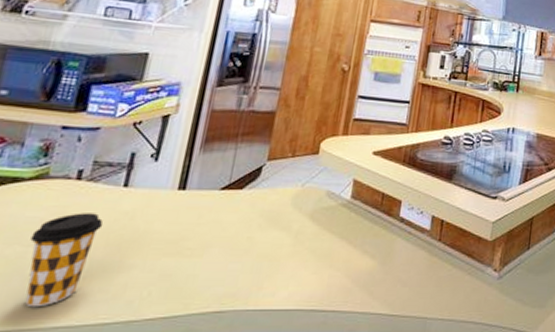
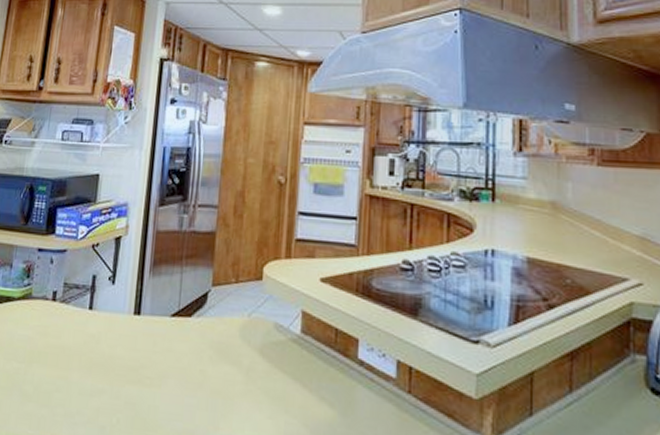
coffee cup: present [26,213,104,308] -> none [23,333,76,423]

